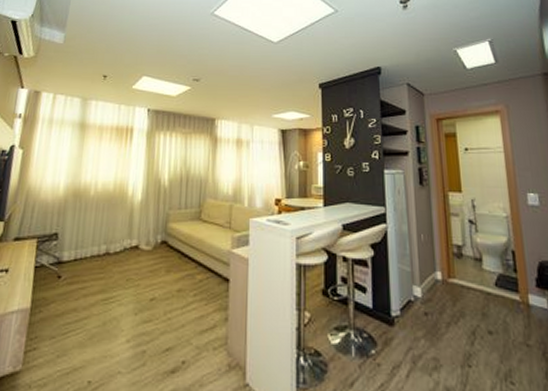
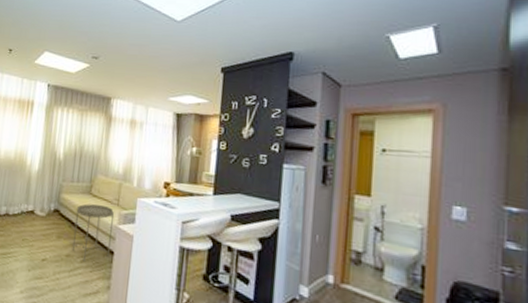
side table: none [183,229,227,294] -> present [71,203,115,261]

